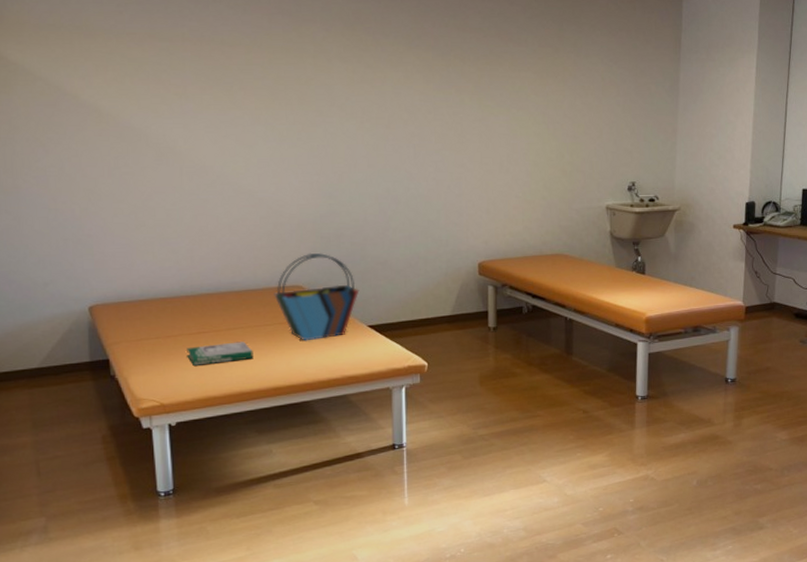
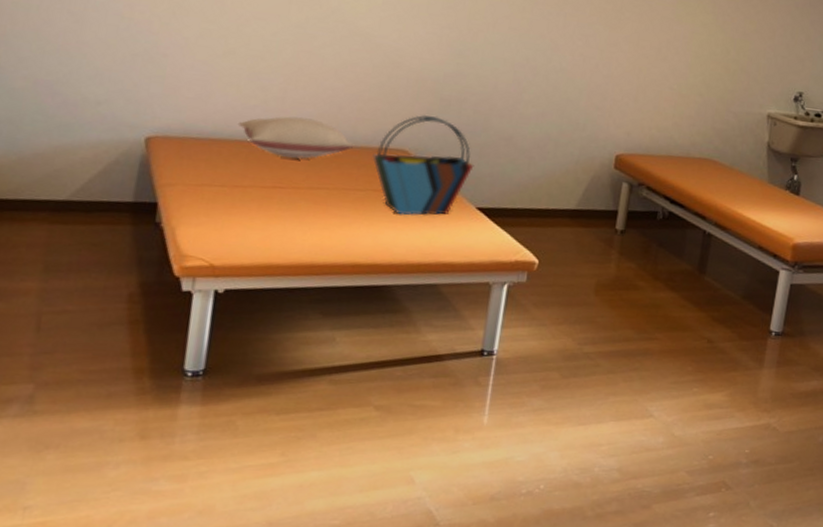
pillow: none [159,270,257,306] -> present [237,116,355,159]
book: present [186,341,254,366] -> none [254,202,336,228]

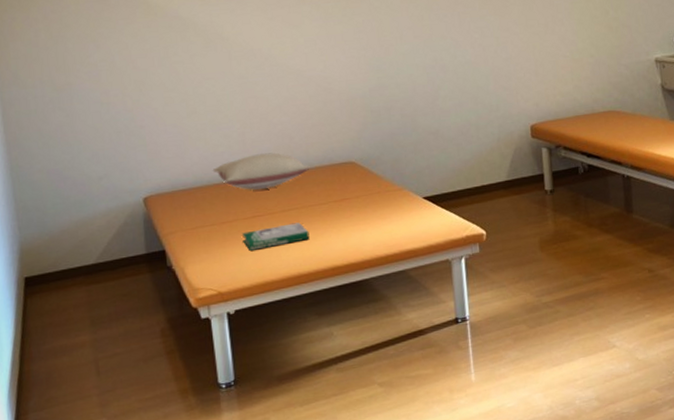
book: none [254,202,336,228] -> present [242,222,310,251]
tote bag: present [372,114,474,216] -> none [327,126,413,218]

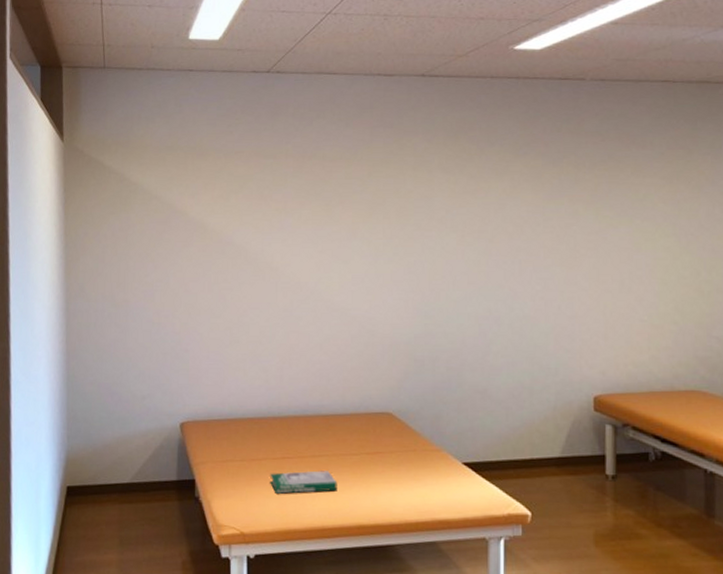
pillow: present [212,152,310,190] -> none [248,391,345,430]

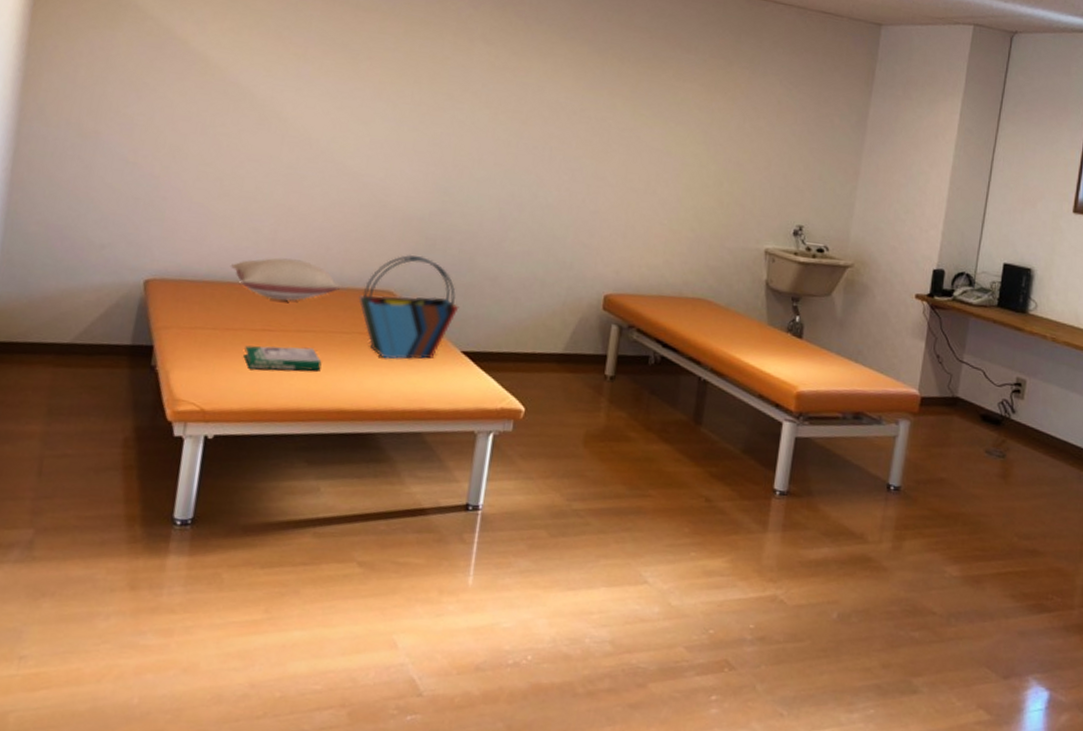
pillow: none [248,391,345,430] -> present [230,257,341,301]
tote bag: none [362,376,455,476] -> present [359,254,459,360]

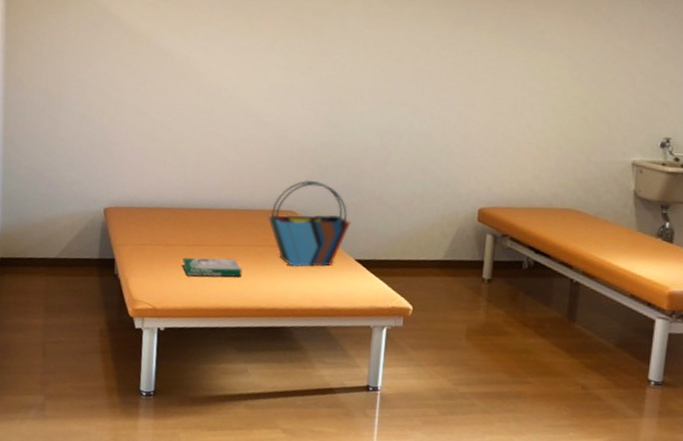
pillow: present [230,257,341,301] -> none [166,186,253,221]

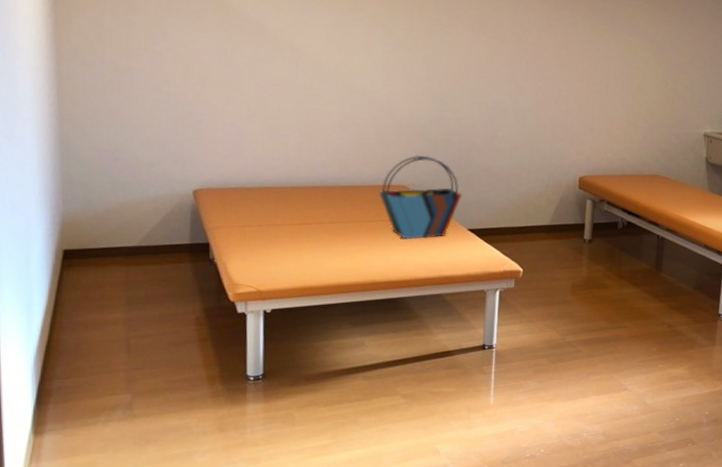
book: present [182,257,242,278] -> none [288,235,354,256]

